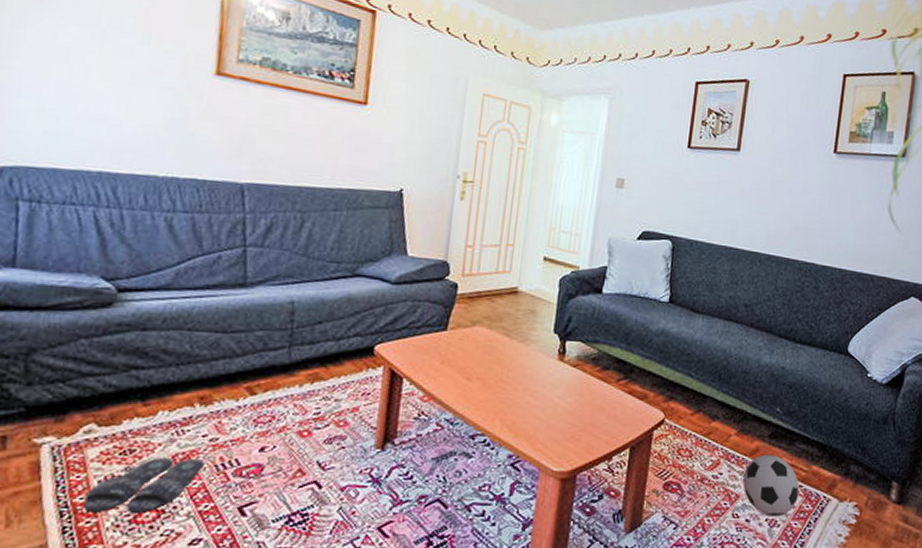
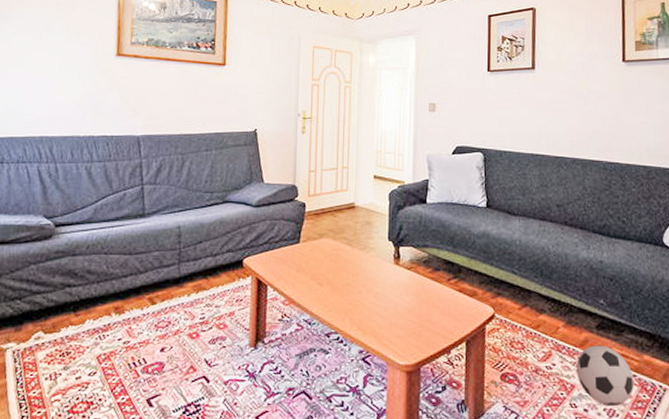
slippers: present [84,457,205,513] -> none [36,358,121,404]

